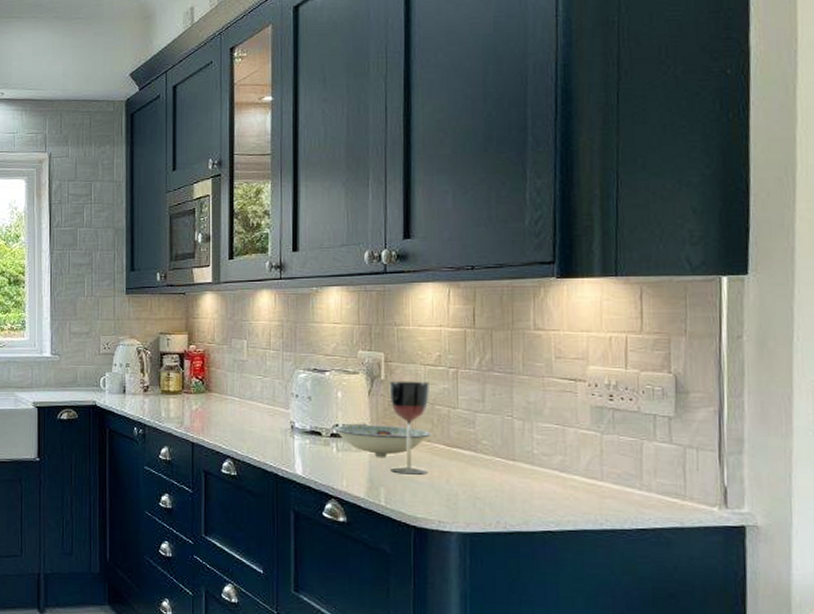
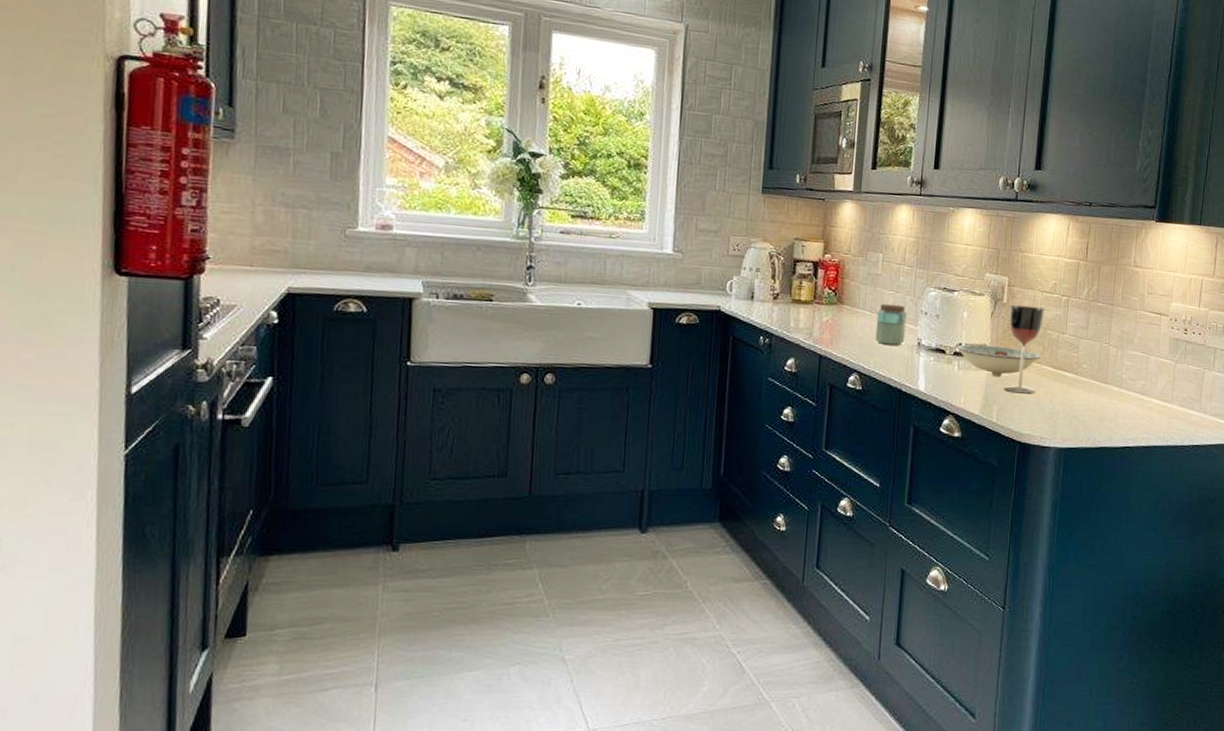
peanut butter: none [246,388,277,429] -> present [875,303,907,345]

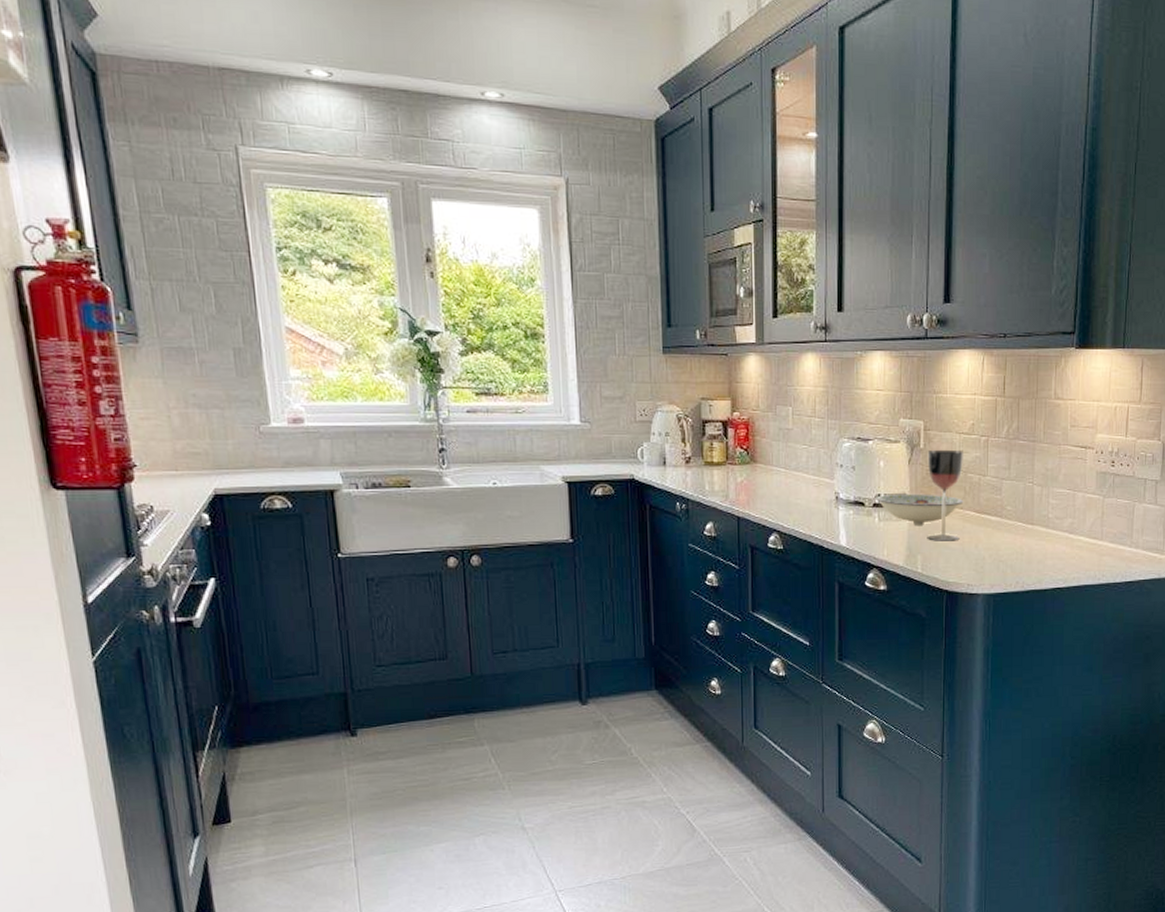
peanut butter: present [875,303,907,345] -> none [791,459,822,501]

